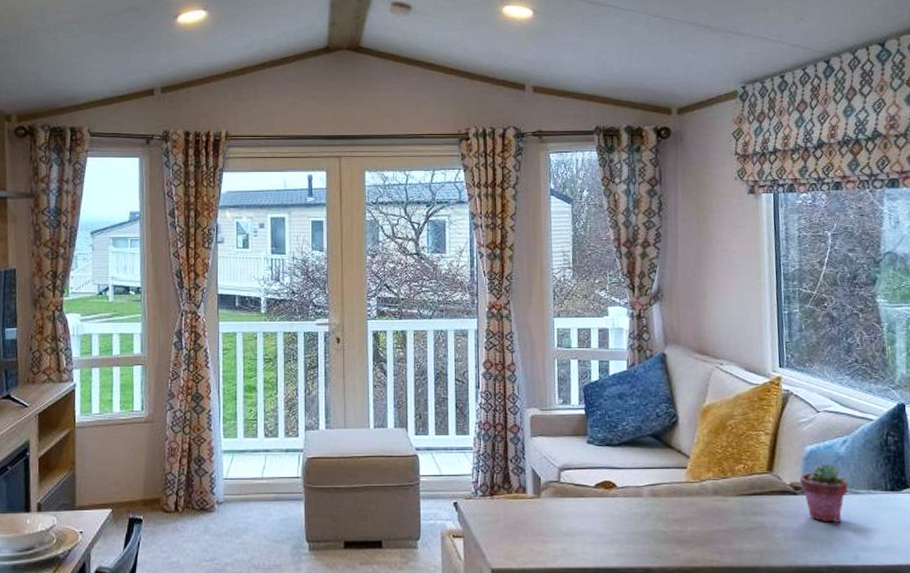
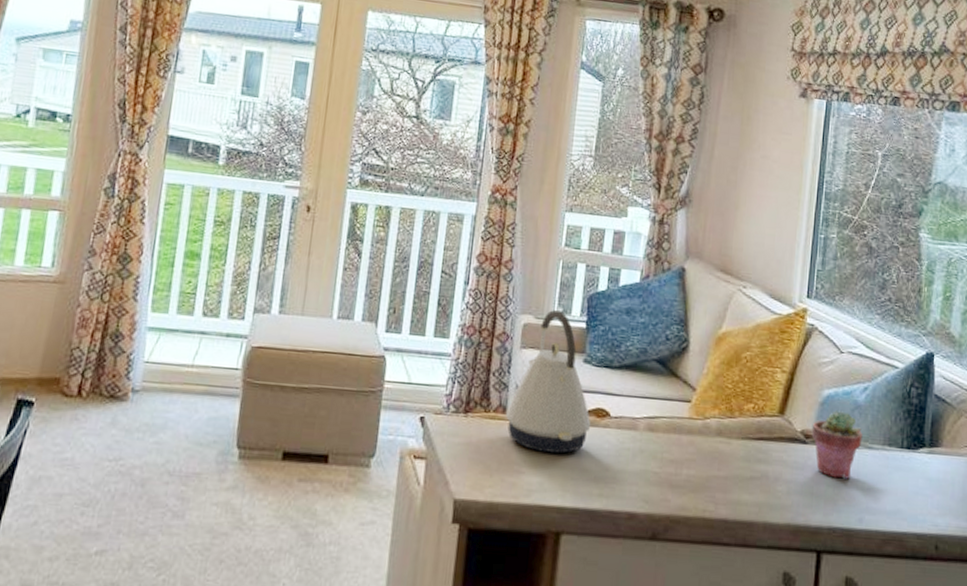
kettle: none [526,401,601,523] -> present [506,309,591,454]

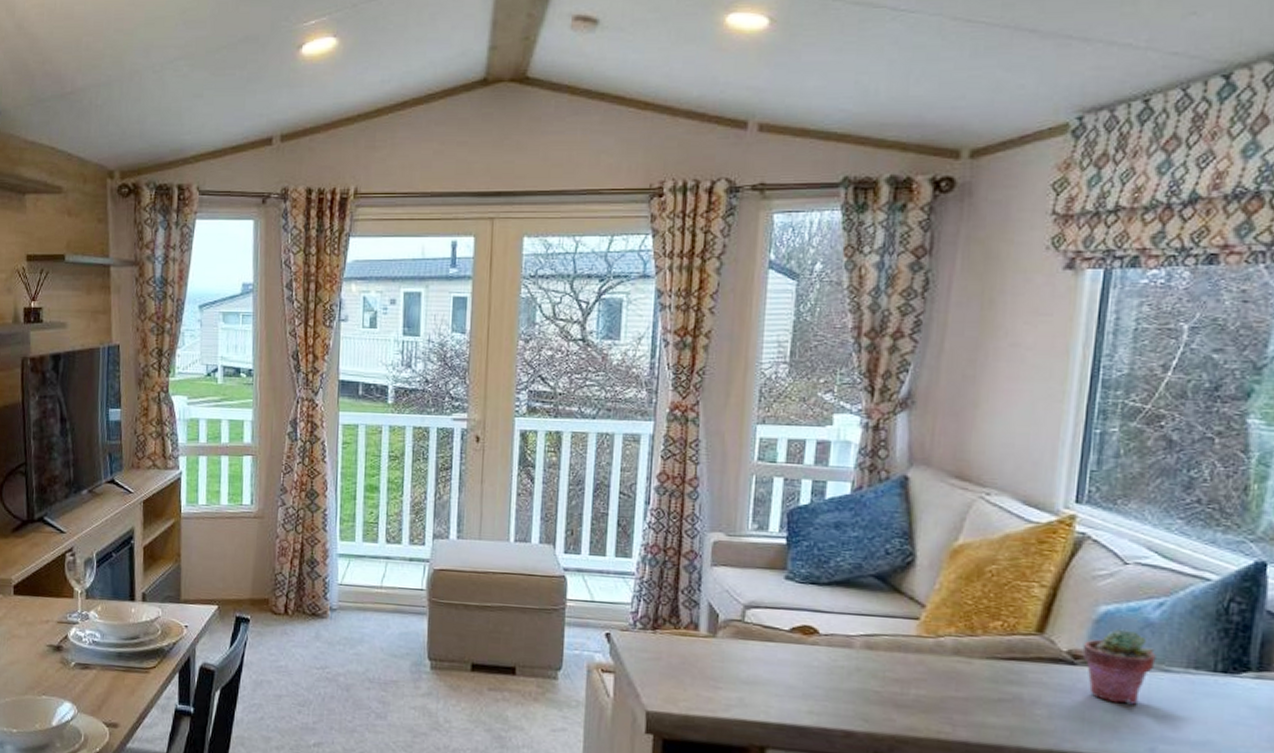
kettle: present [506,309,591,454] -> none [698,526,797,670]

